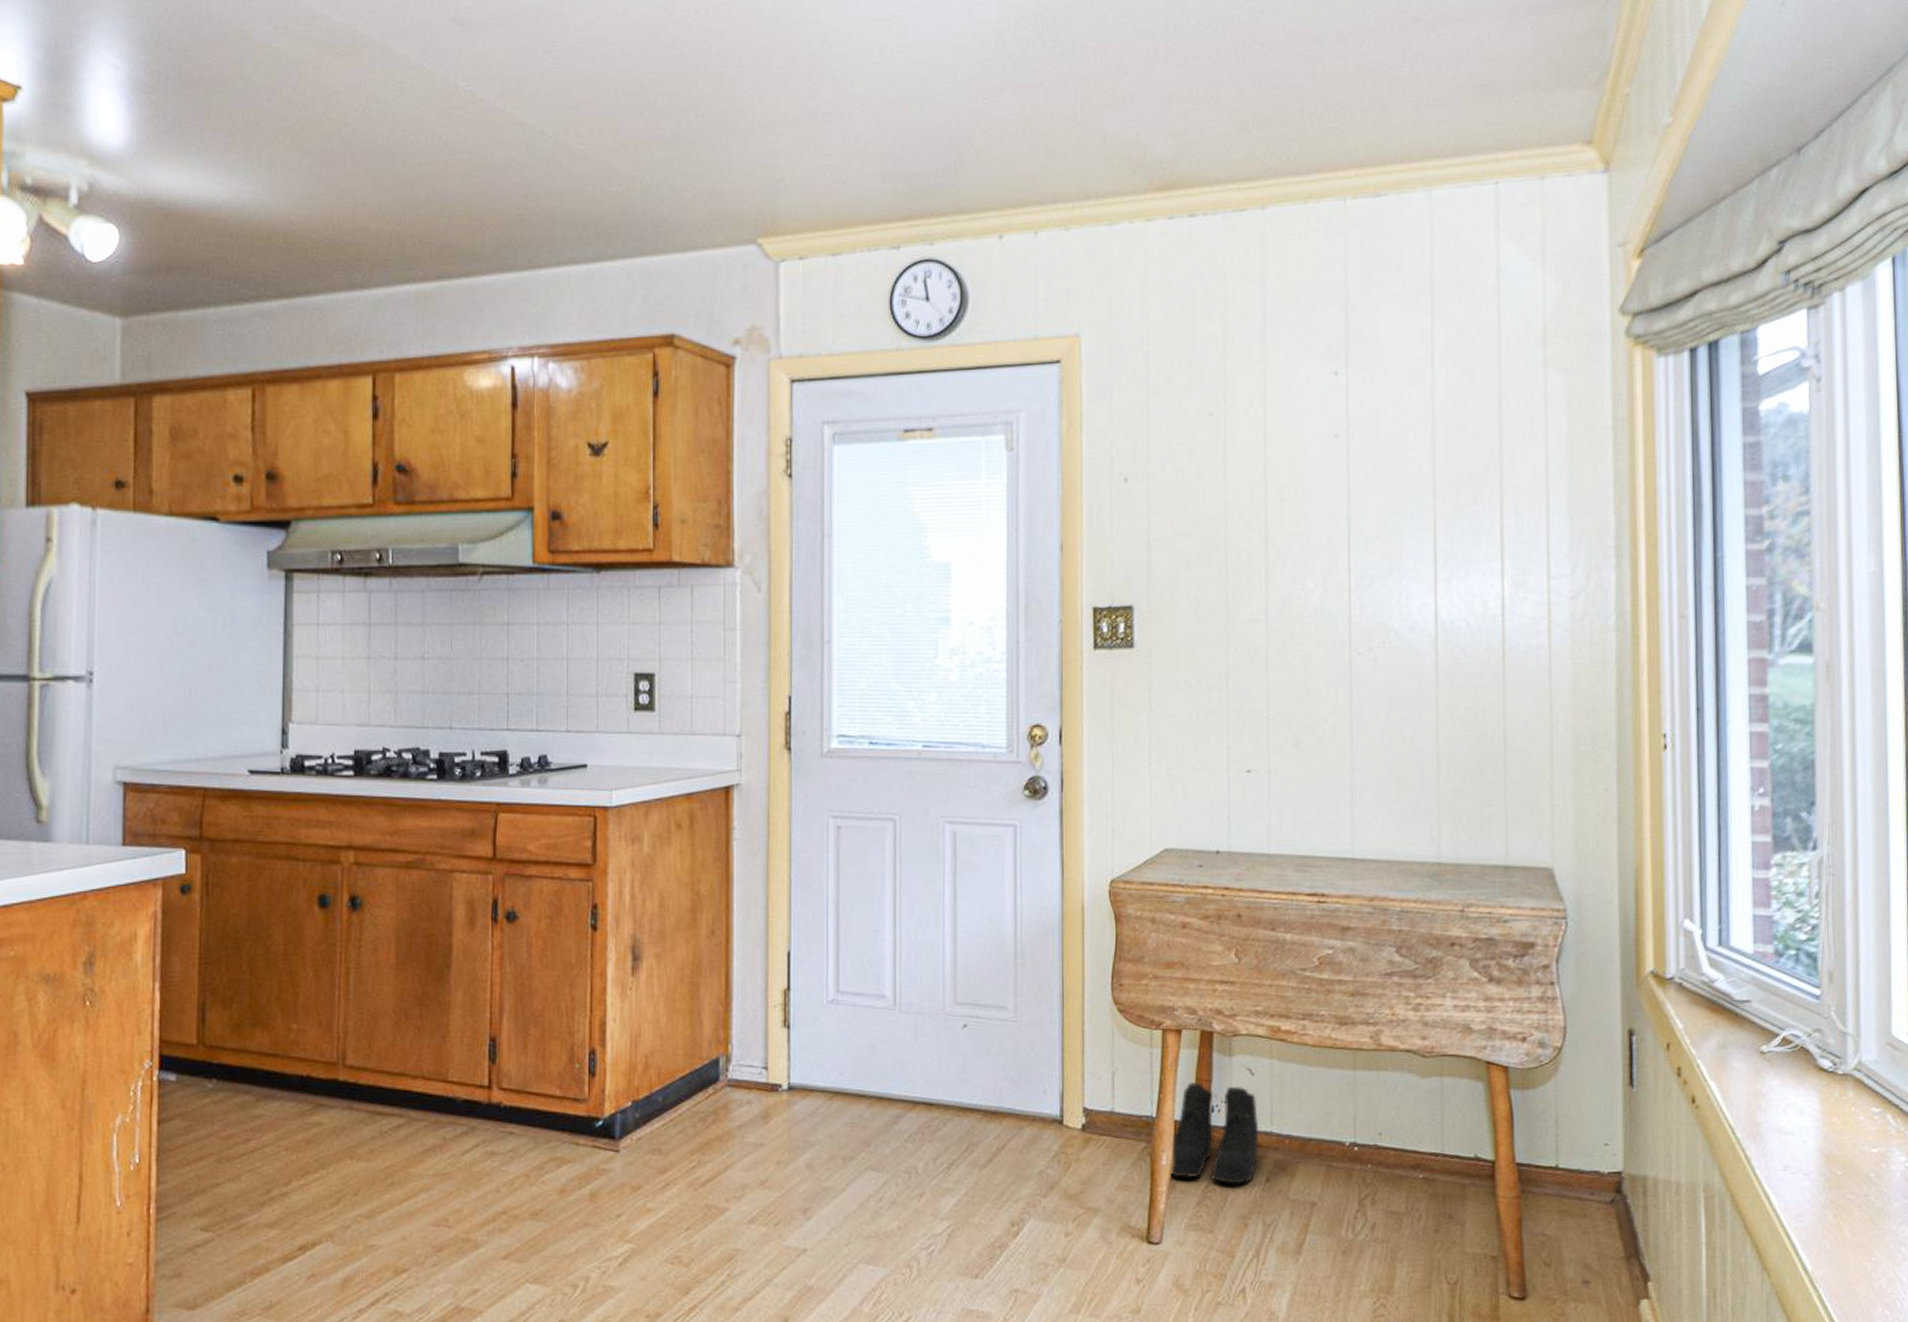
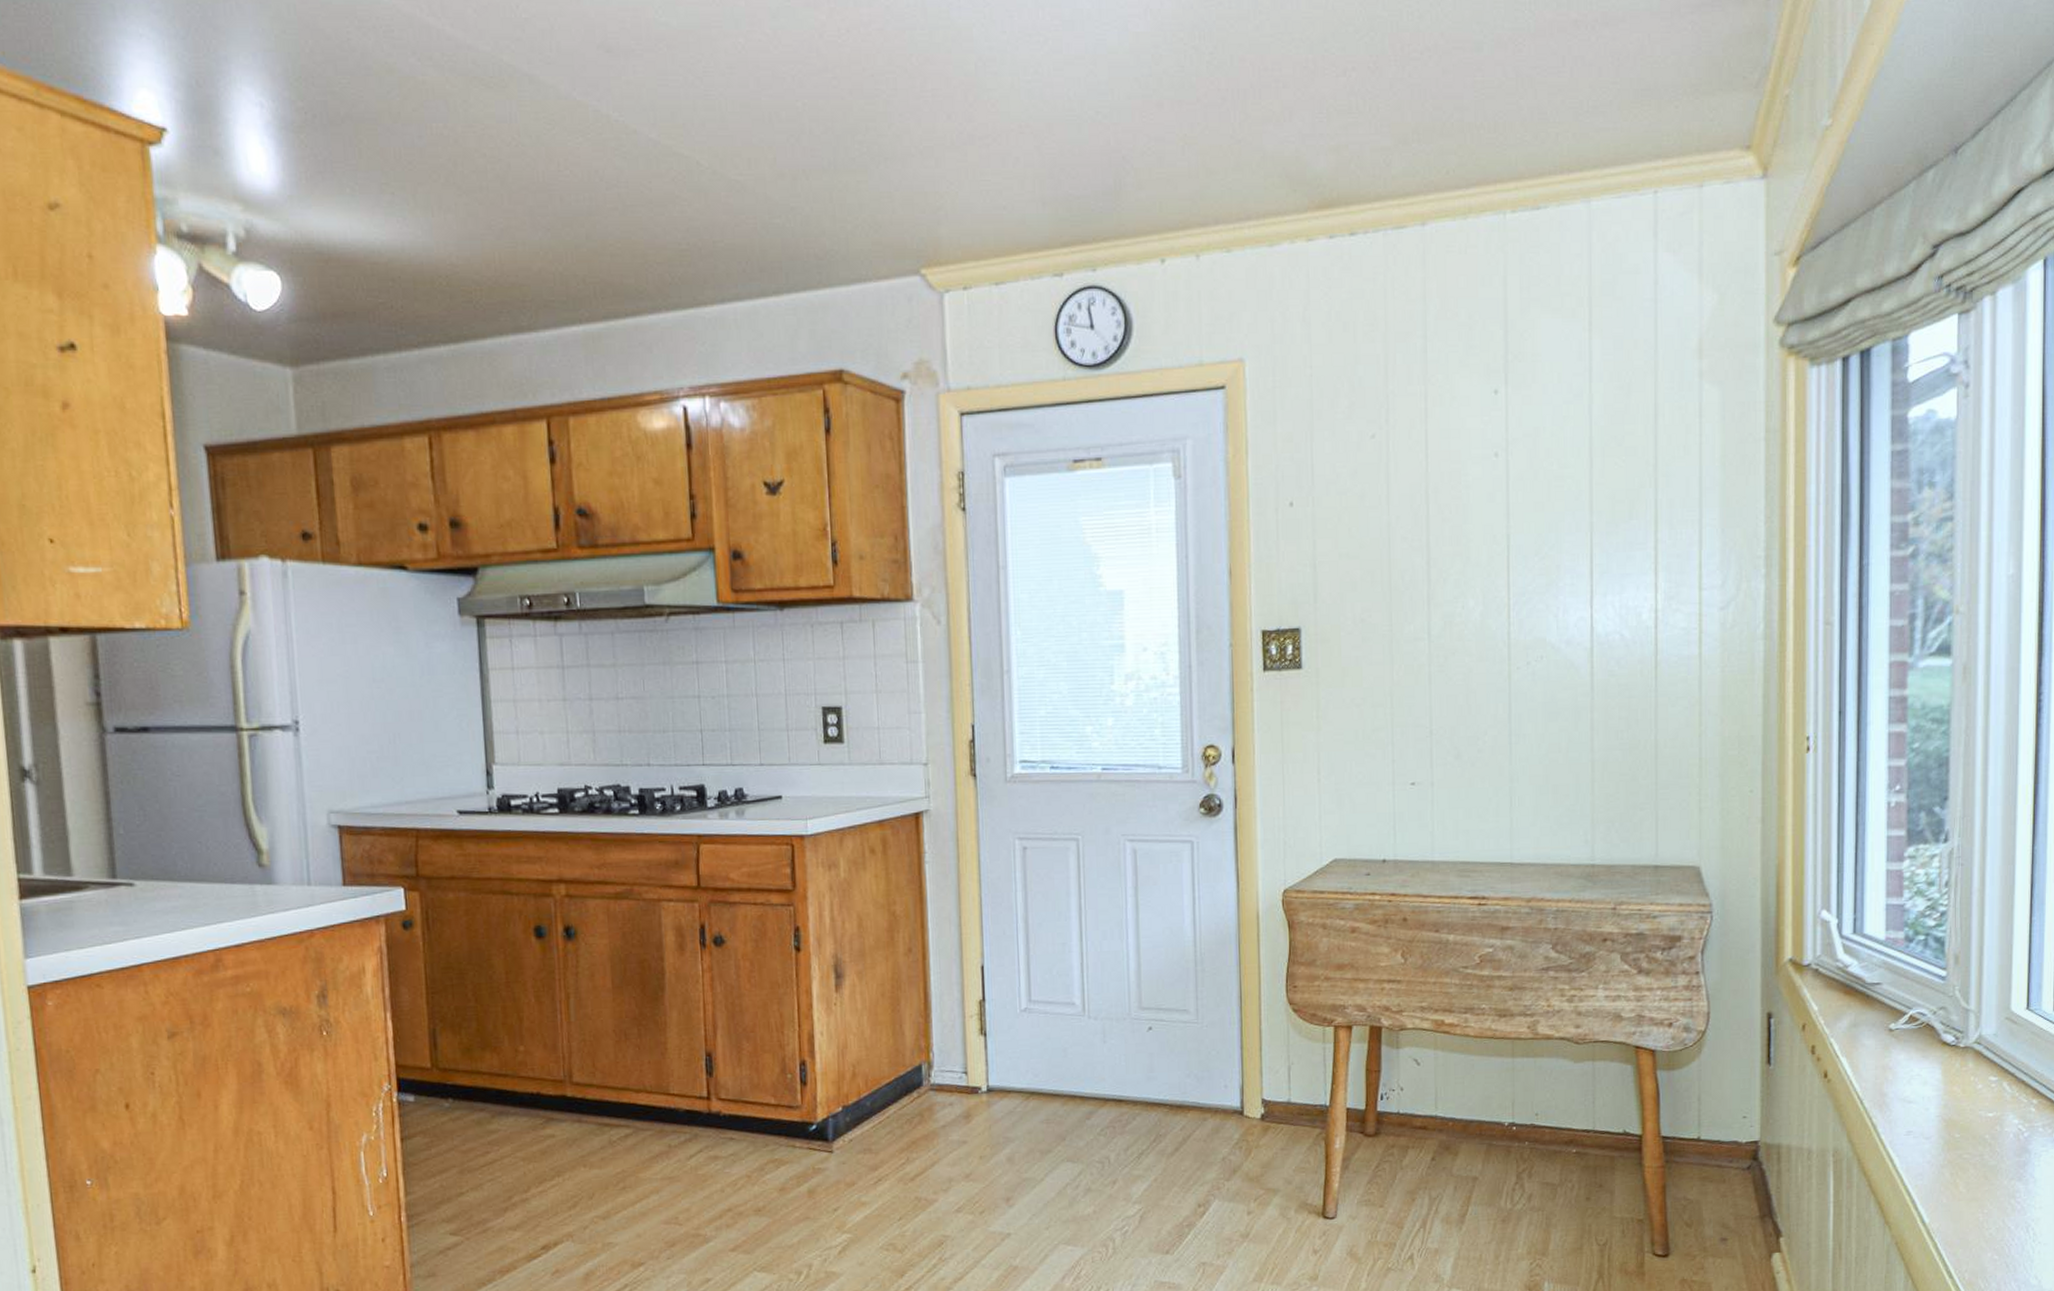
boots: present [1168,1083,1260,1184] -> none [1341,1073,1426,1164]

